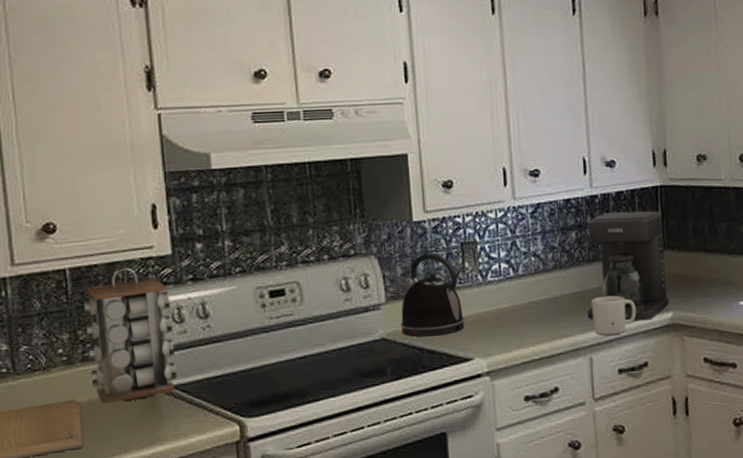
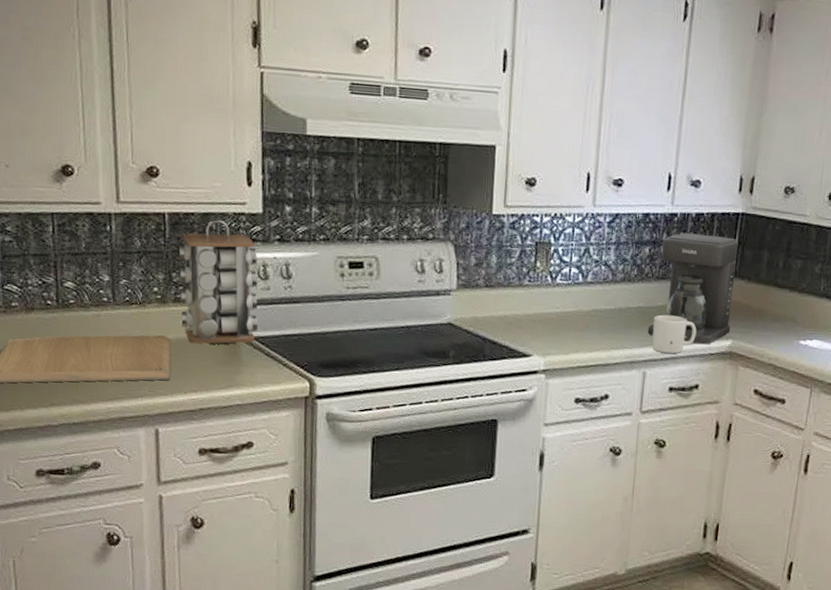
kettle: present [400,253,466,337] -> none [468,247,530,329]

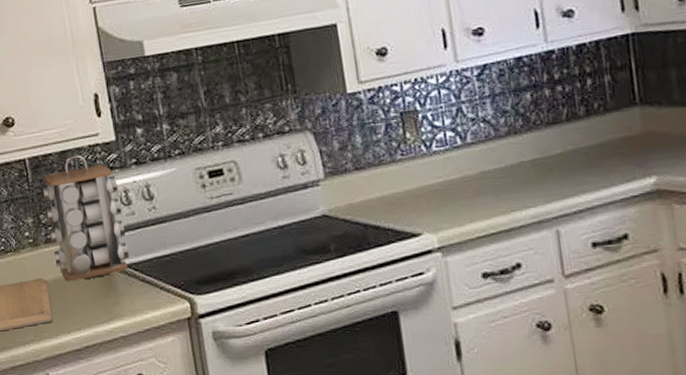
coffee maker: present [647,233,739,345] -> none [544,62,652,189]
mug: present [652,314,697,354] -> none [553,160,611,206]

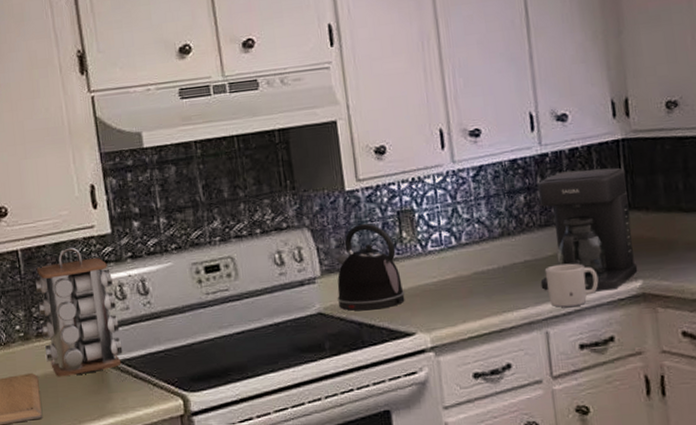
kettle: none [339,125,411,213] -> present [335,223,406,311]
coffee maker: none [544,62,652,189] -> present [537,167,638,291]
mug: none [553,160,611,206] -> present [544,263,599,308]

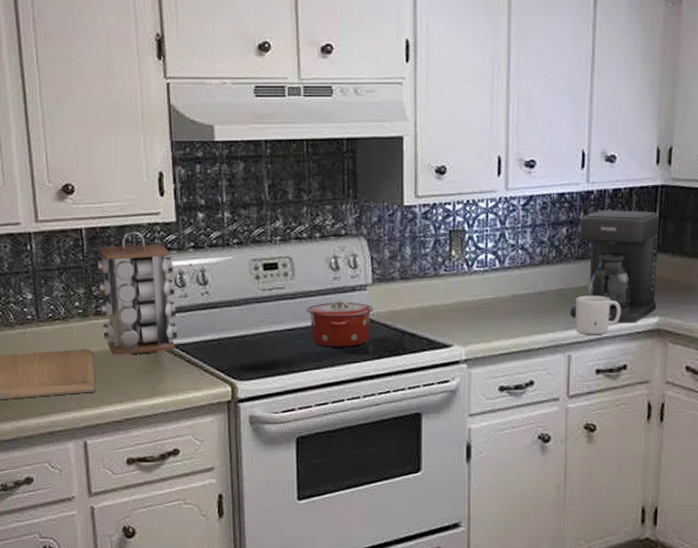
casserole: none [253,297,326,349] -> present [306,300,374,348]
kettle: present [335,223,406,311] -> none [385,238,448,320]

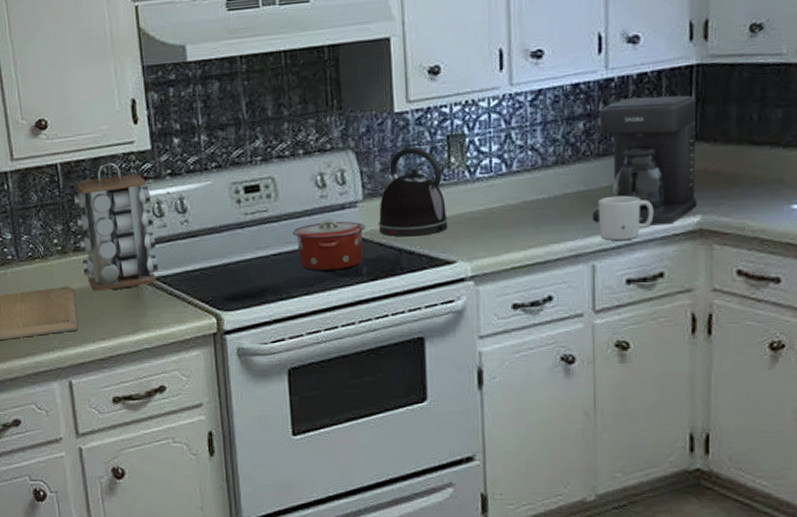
kettle: none [385,238,448,320] -> present [378,147,449,237]

